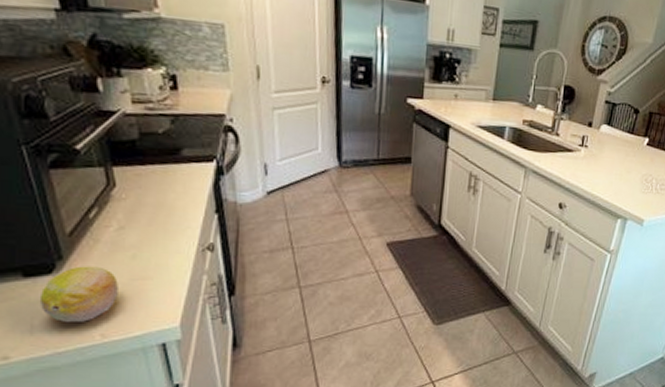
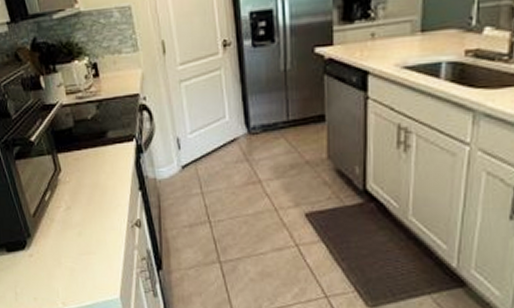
fruit: present [41,266,118,322] -> none [19,242,71,291]

